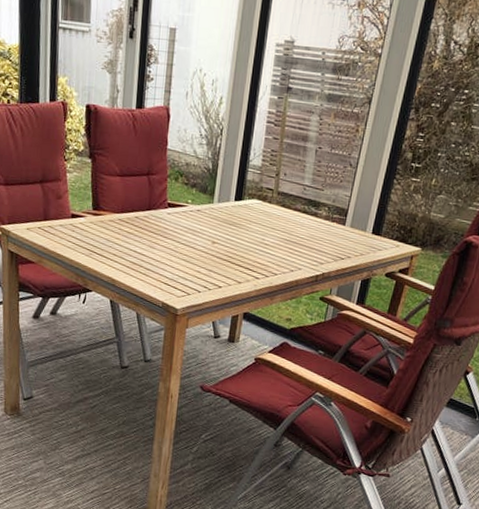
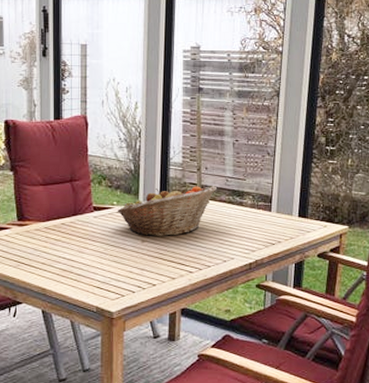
fruit basket: none [191,190,293,241] -> present [117,185,217,237]

